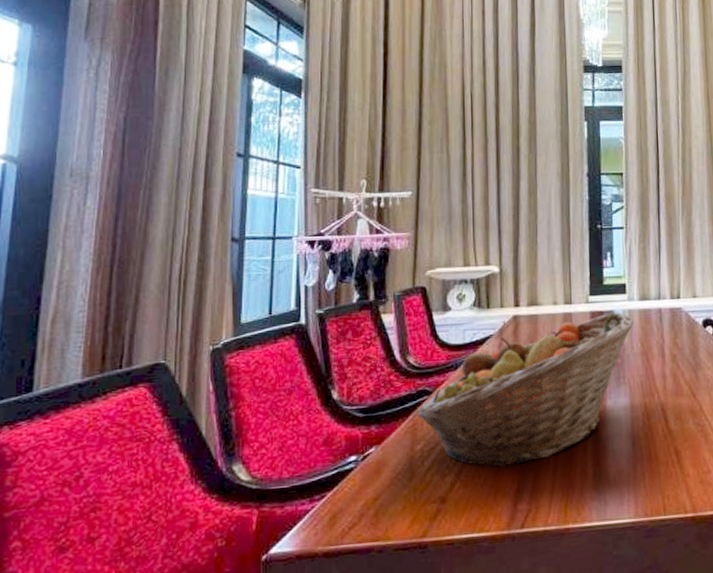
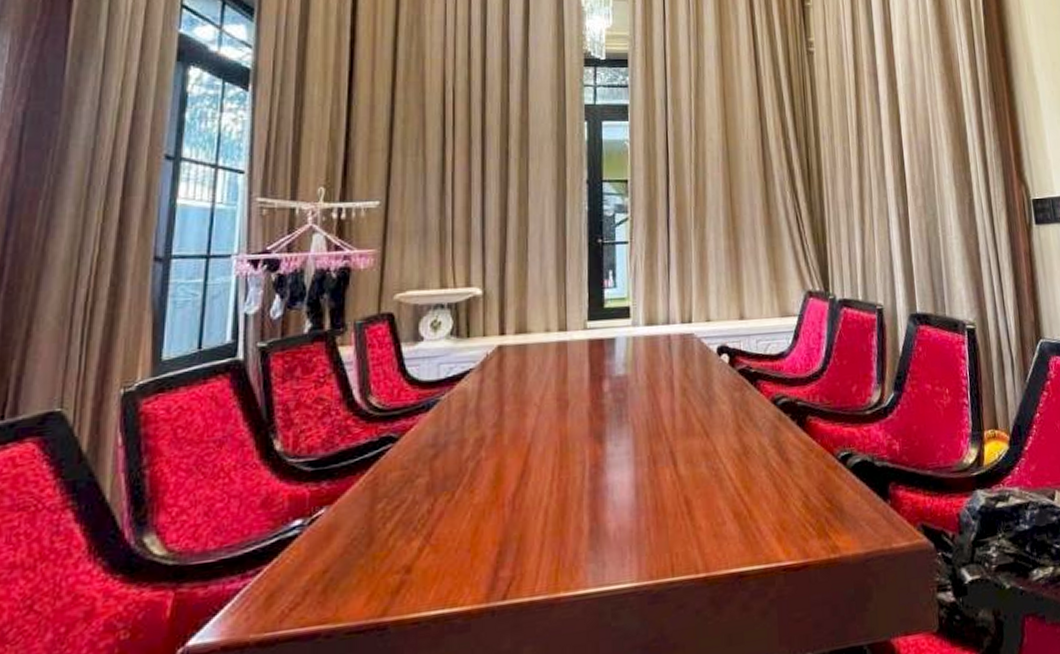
fruit basket: present [417,312,634,468] -> none [378,339,638,528]

